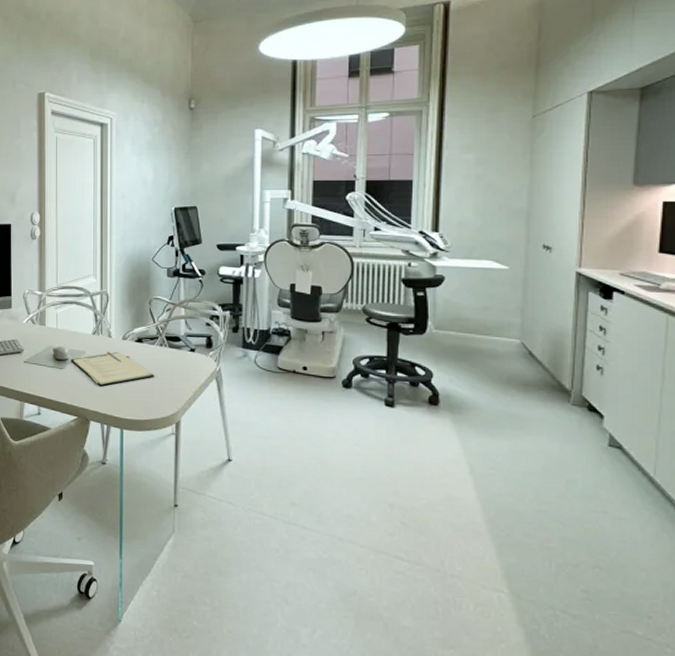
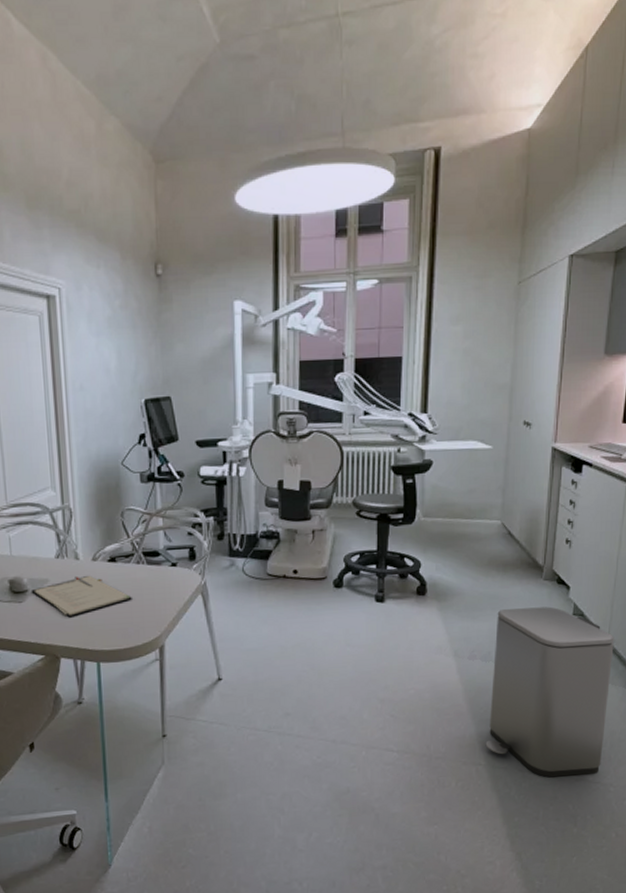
pedal bin: none [508,430,662,629] -> present [485,606,615,778]

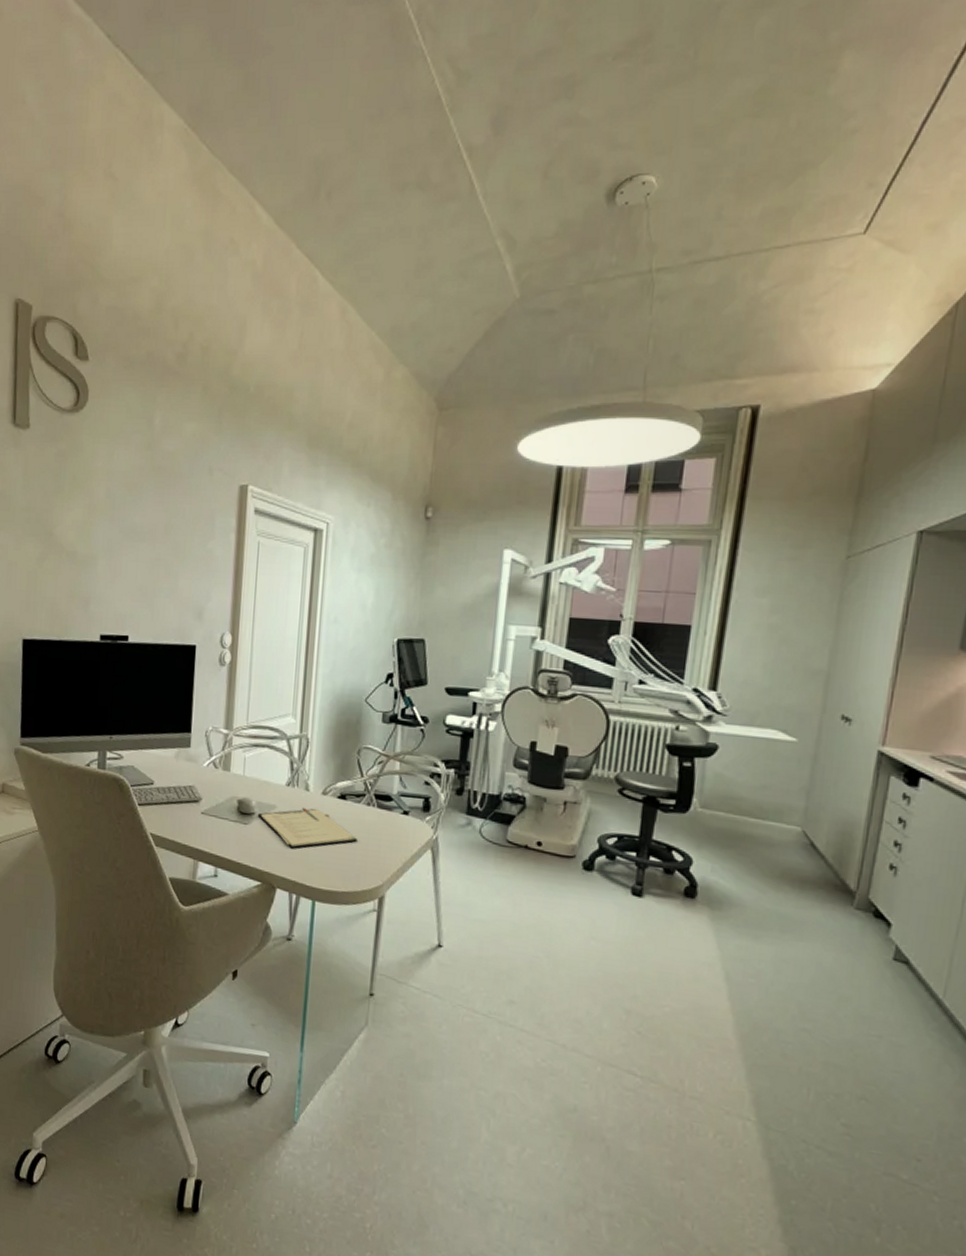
pedal bin: present [485,606,615,778] -> none [758,934,953,1173]

